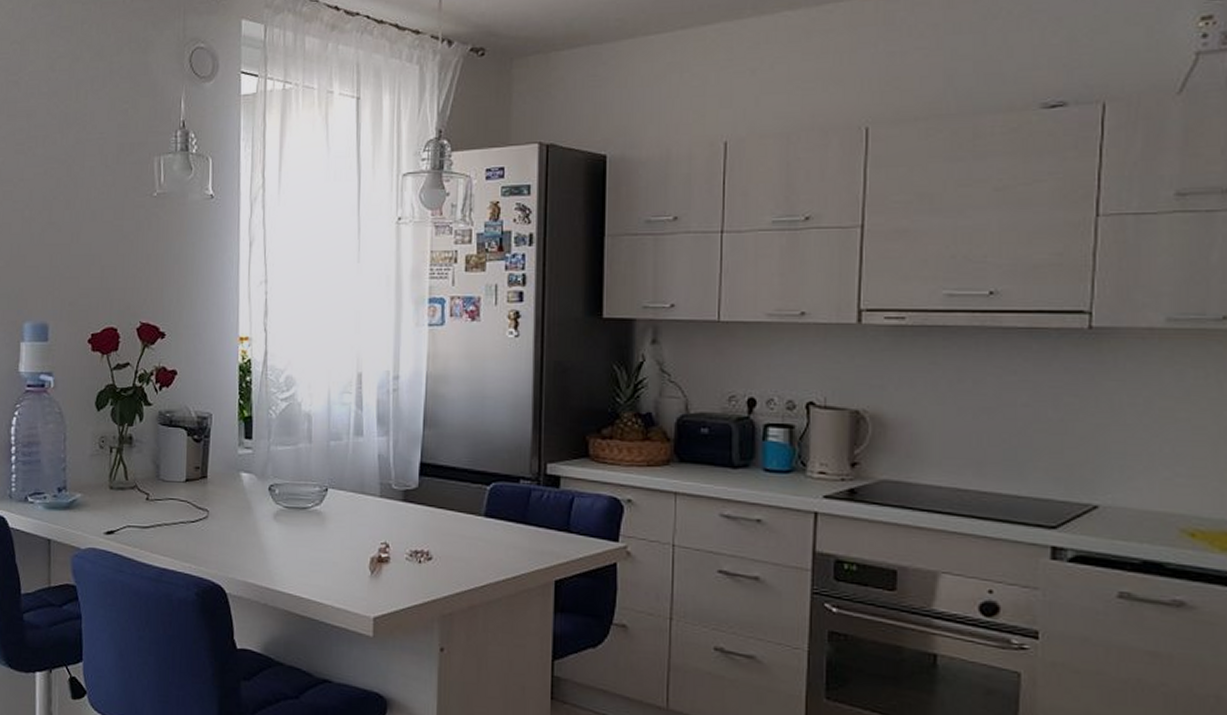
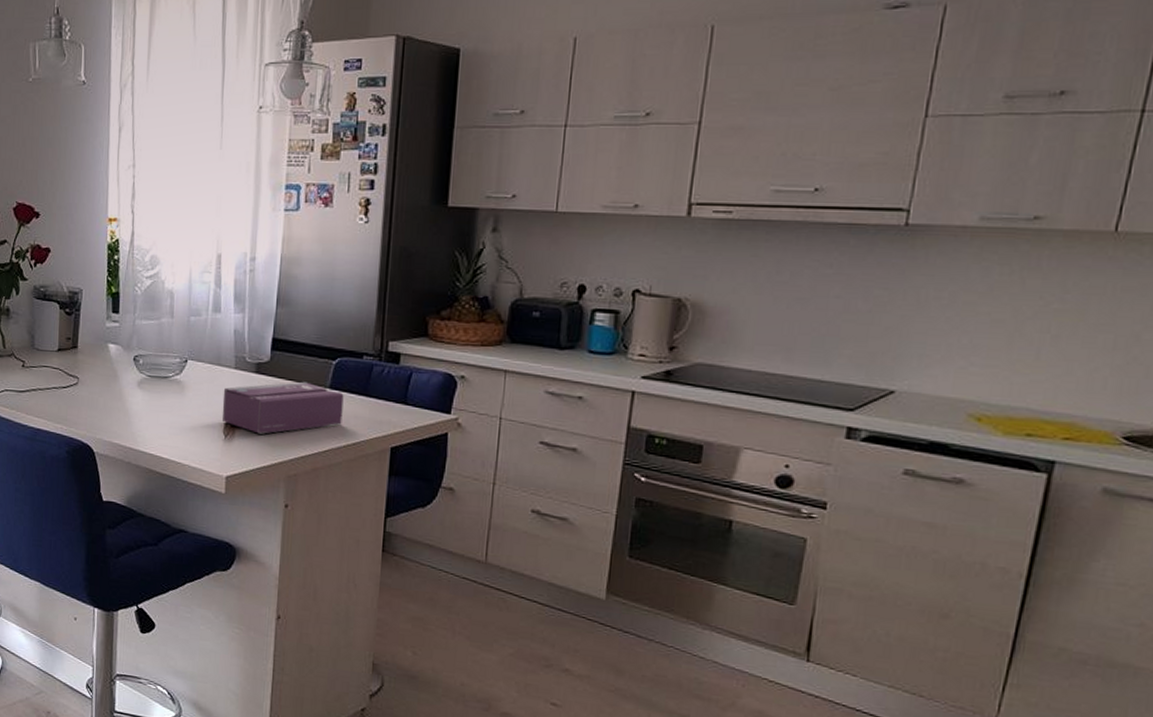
tissue box: none [367,509,501,569] -> present [221,381,344,434]

